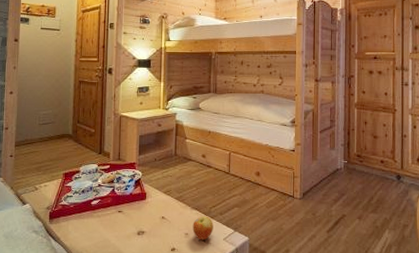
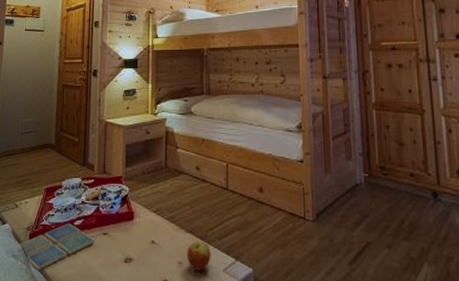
drink coaster: none [39,203,111,244] -> present [19,223,95,272]

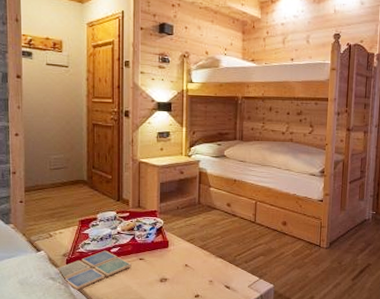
apple: present [187,241,211,271] -> none [217,264,238,288]

